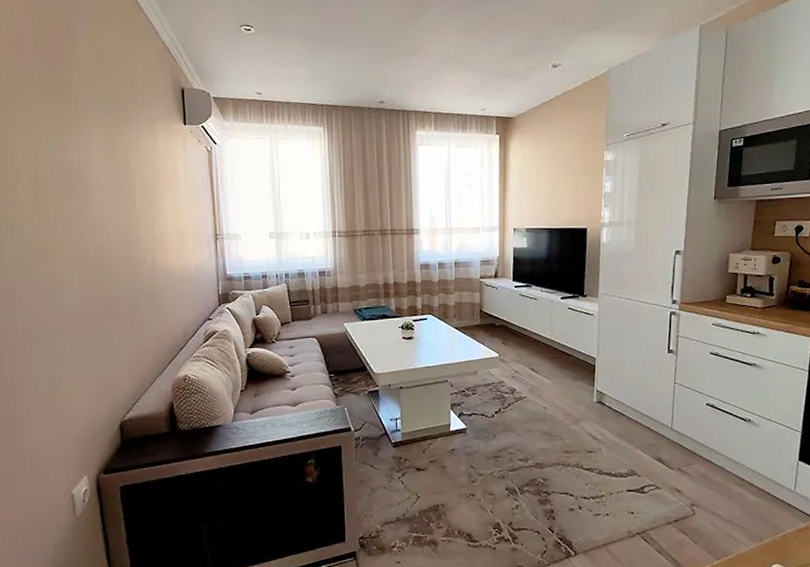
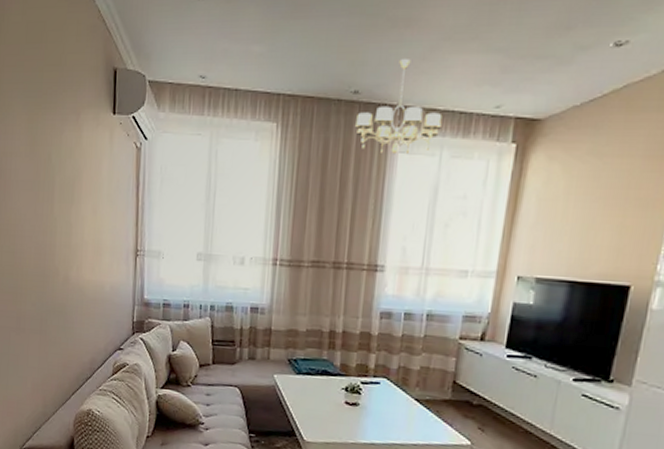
chandelier: none [383,77,446,147] -> present [354,59,443,155]

